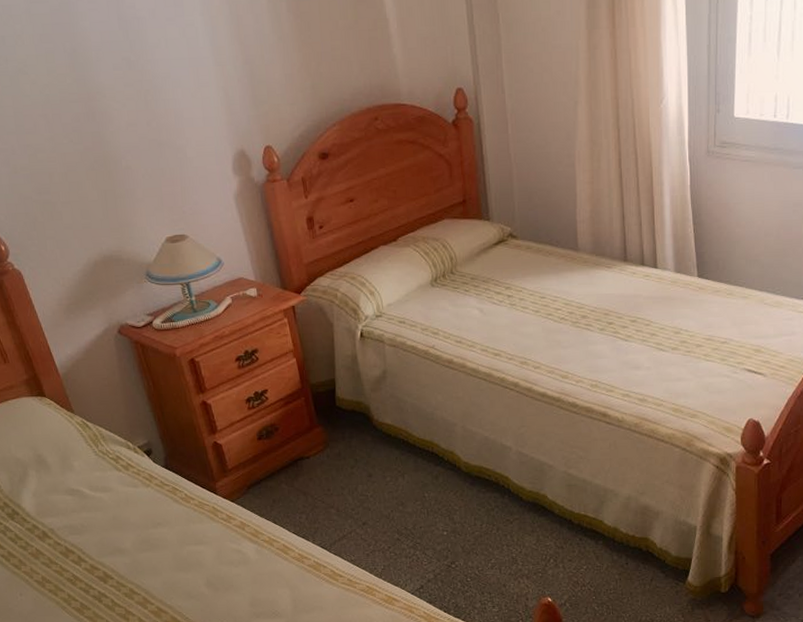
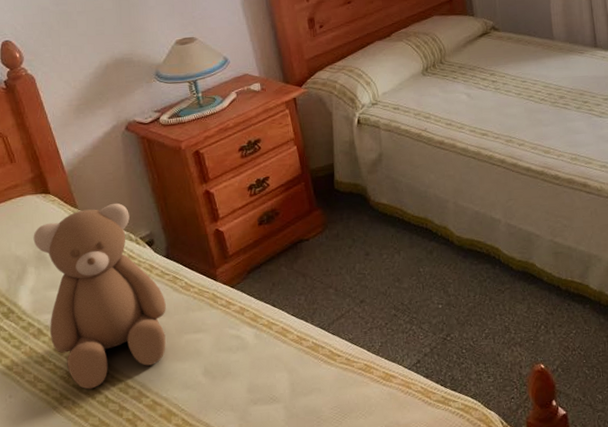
teddy bear: none [32,409,169,593] -> present [33,203,166,390]

